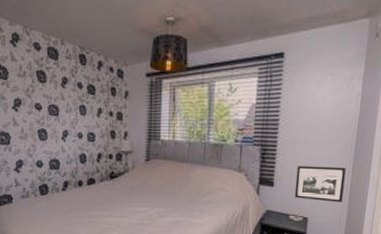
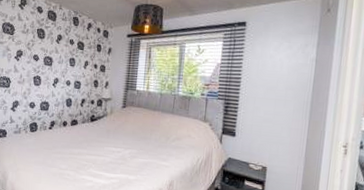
picture frame: present [294,166,346,203] -> none [254,119,302,155]

